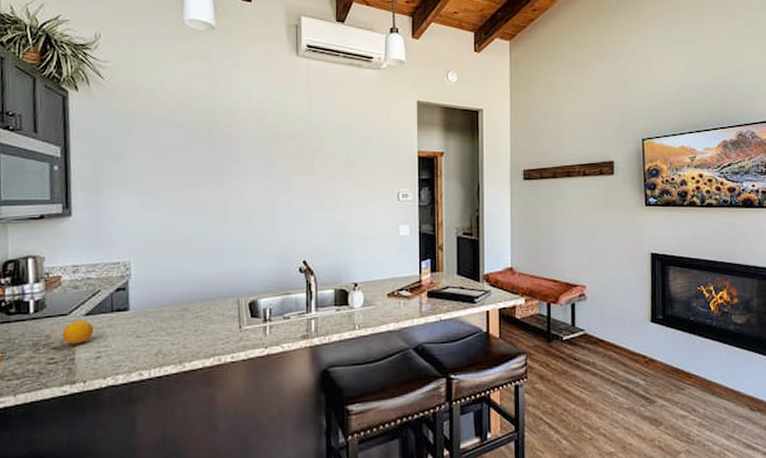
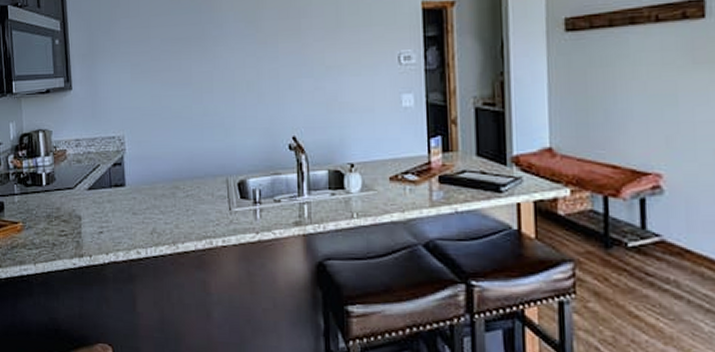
fruit: present [62,319,94,345] -> none [70,194,96,219]

